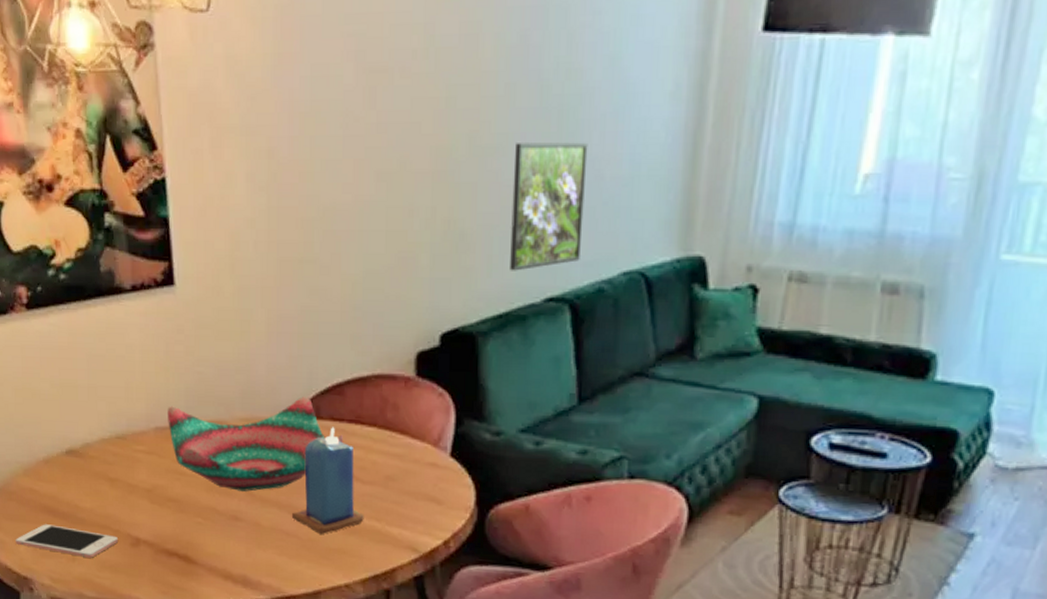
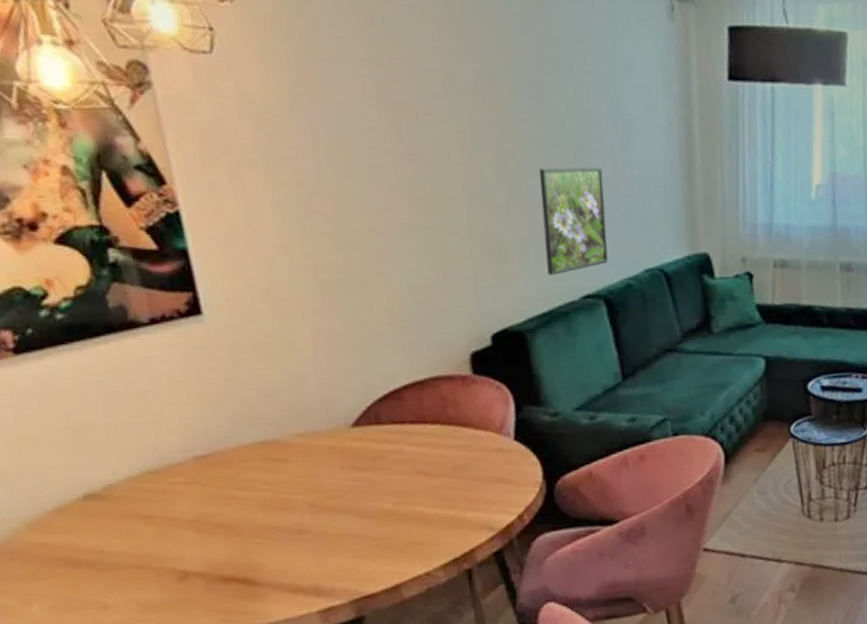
cell phone: present [15,524,119,559] -> none [24,574,162,607]
decorative bowl: present [168,396,344,492] -> none [207,405,408,505]
candle: present [292,427,364,534] -> none [361,430,437,531]

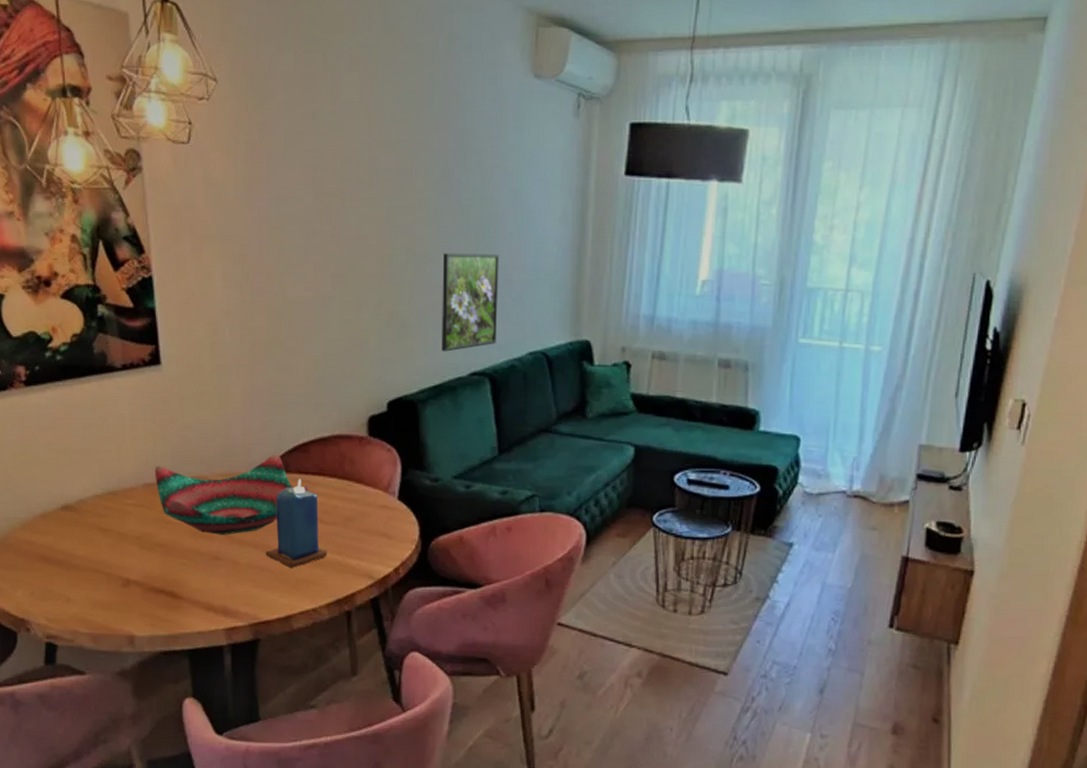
decorative bowl: none [207,405,408,505] -> present [155,454,309,535]
candle: none [361,430,437,531] -> present [266,479,328,568]

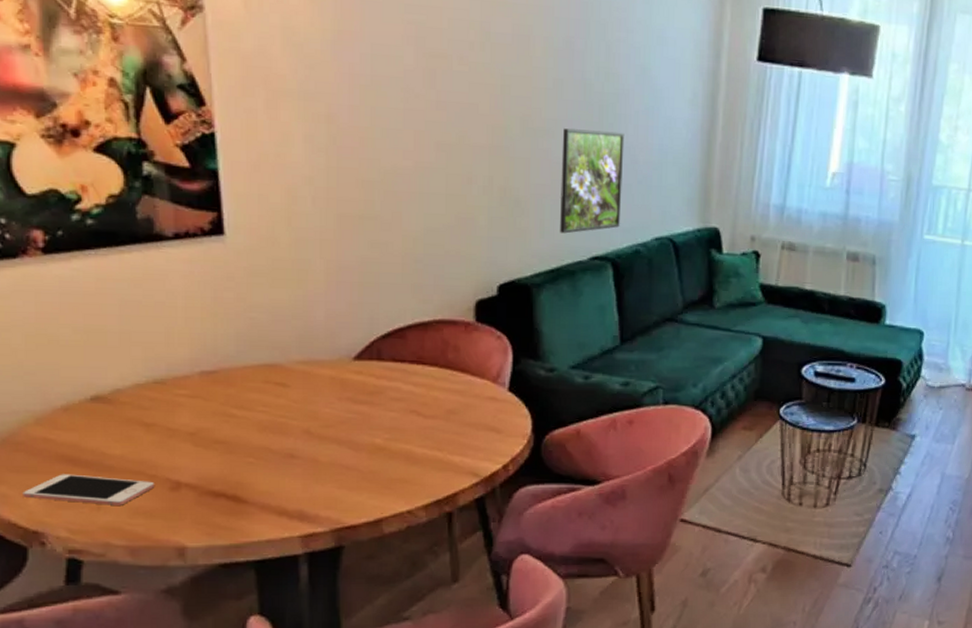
cell phone: none [13,571,111,600] -> present [23,474,155,507]
decorative bowl: present [155,454,309,535] -> none [215,340,406,430]
candle: present [266,479,328,568] -> none [353,367,426,466]

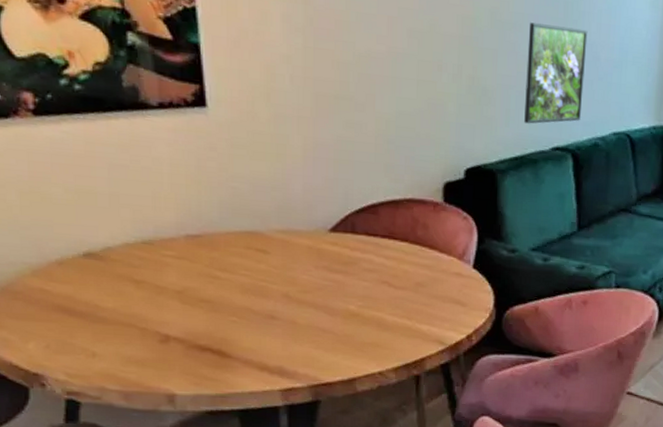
cell phone: present [23,474,155,507] -> none [22,322,146,355]

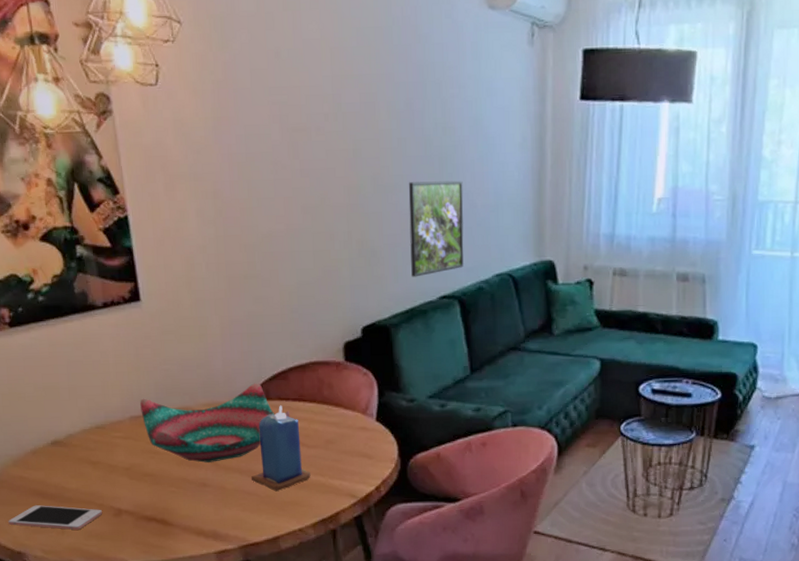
cell phone: none [22,322,146,355] -> present [8,505,103,531]
decorative bowl: none [199,214,378,294] -> present [140,383,291,463]
candle: none [328,241,396,331] -> present [251,405,311,491]

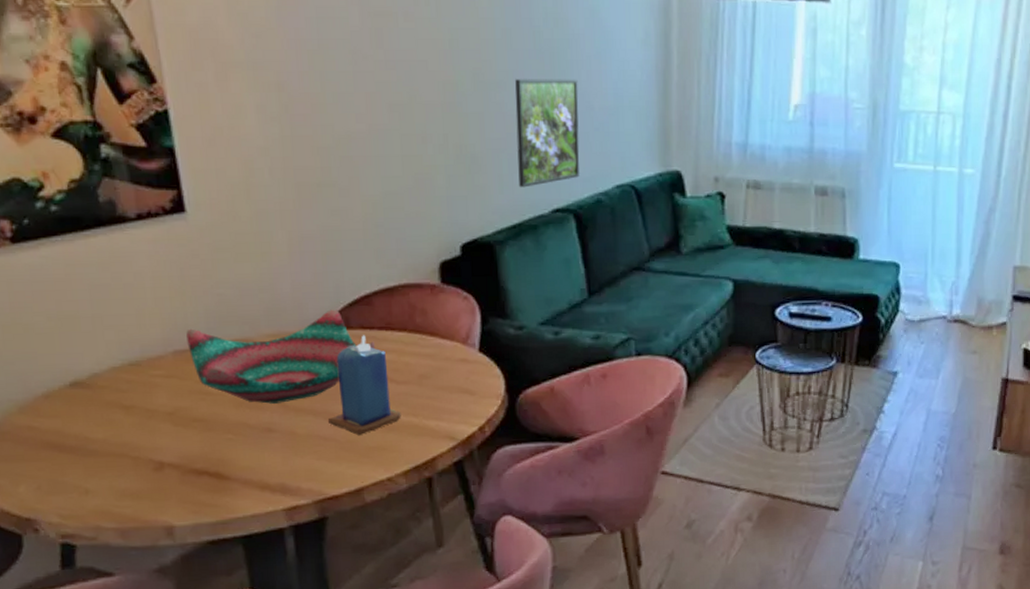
cell phone: present [8,505,103,531] -> none [13,460,139,490]

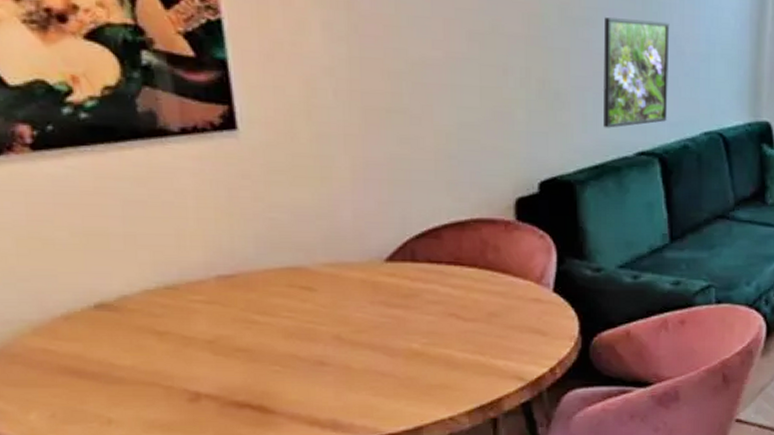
decorative bowl: present [186,309,376,404] -> none [232,241,443,336]
candle: present [328,335,401,435] -> none [388,269,467,372]

